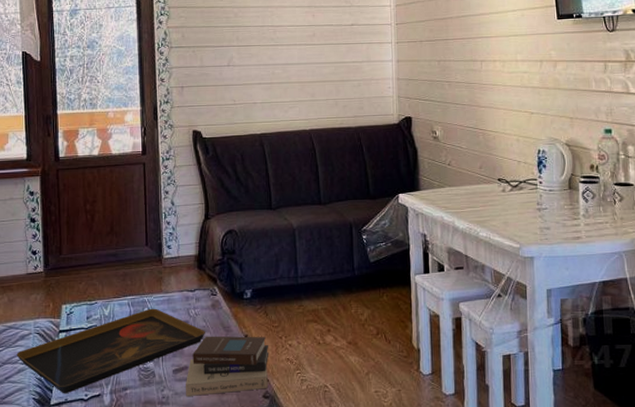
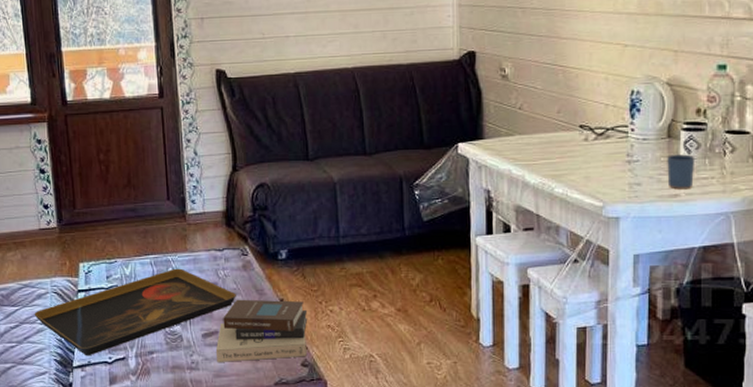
mug: none [569,203,592,233] -> present [667,154,695,190]

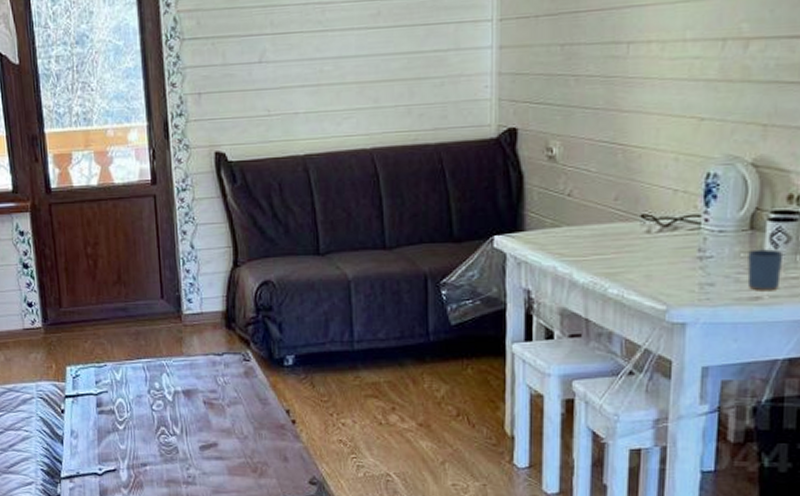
decorative tray: present [34,268,236,356] -> none [19,374,237,467]
books: present [215,299,308,362] -> none [214,409,317,477]

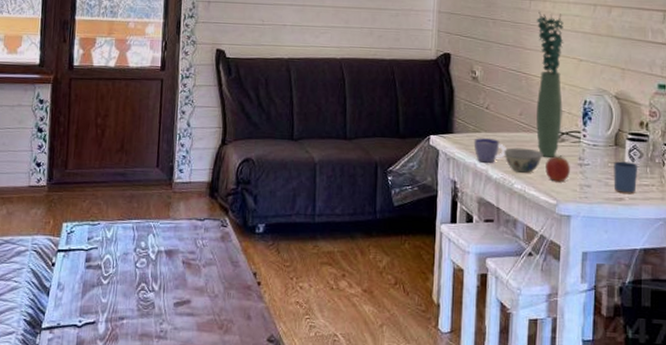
cup: none [552,232,597,265] -> present [473,137,506,163]
bowl: none [592,242,648,273] -> present [503,147,543,173]
vase: none [637,57,678,252] -> present [535,11,564,158]
fruit: none [651,248,686,281] -> present [545,155,570,181]

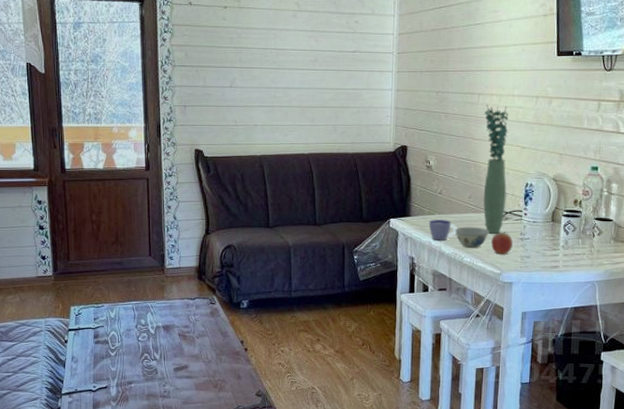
mug: present [613,161,638,194] -> none [550,235,572,262]

